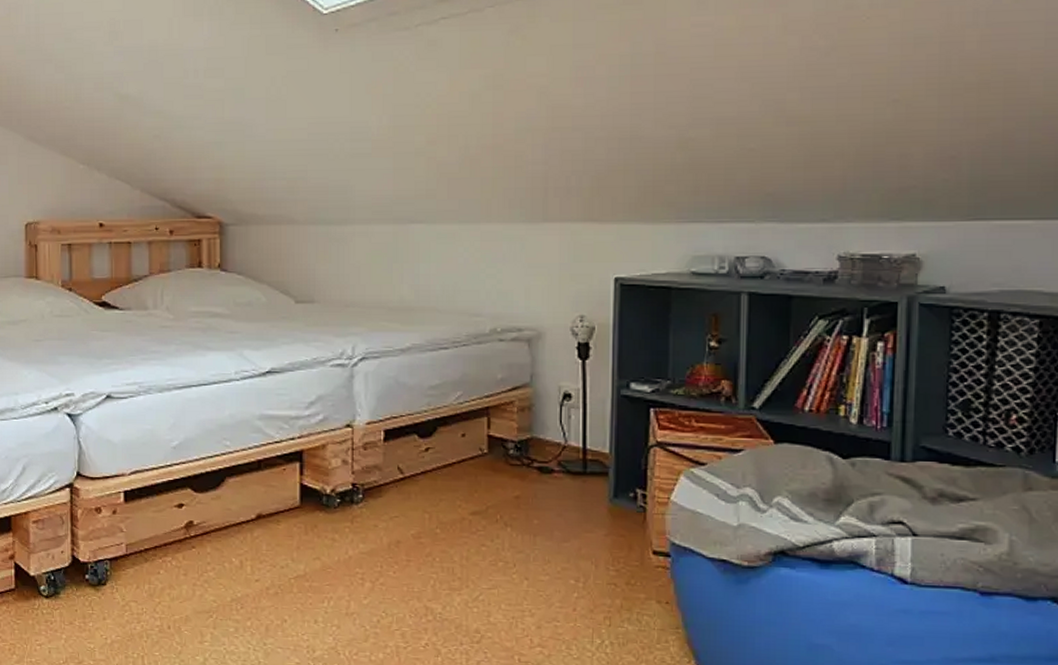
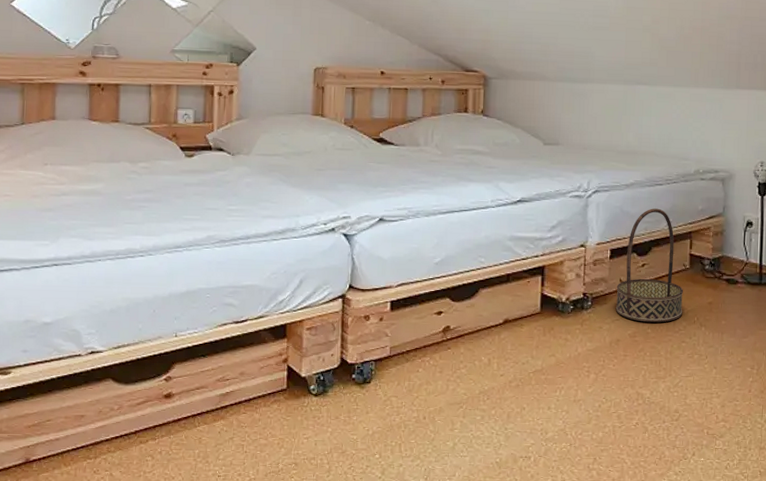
basket: none [393,378,481,521] -> present [615,208,683,323]

